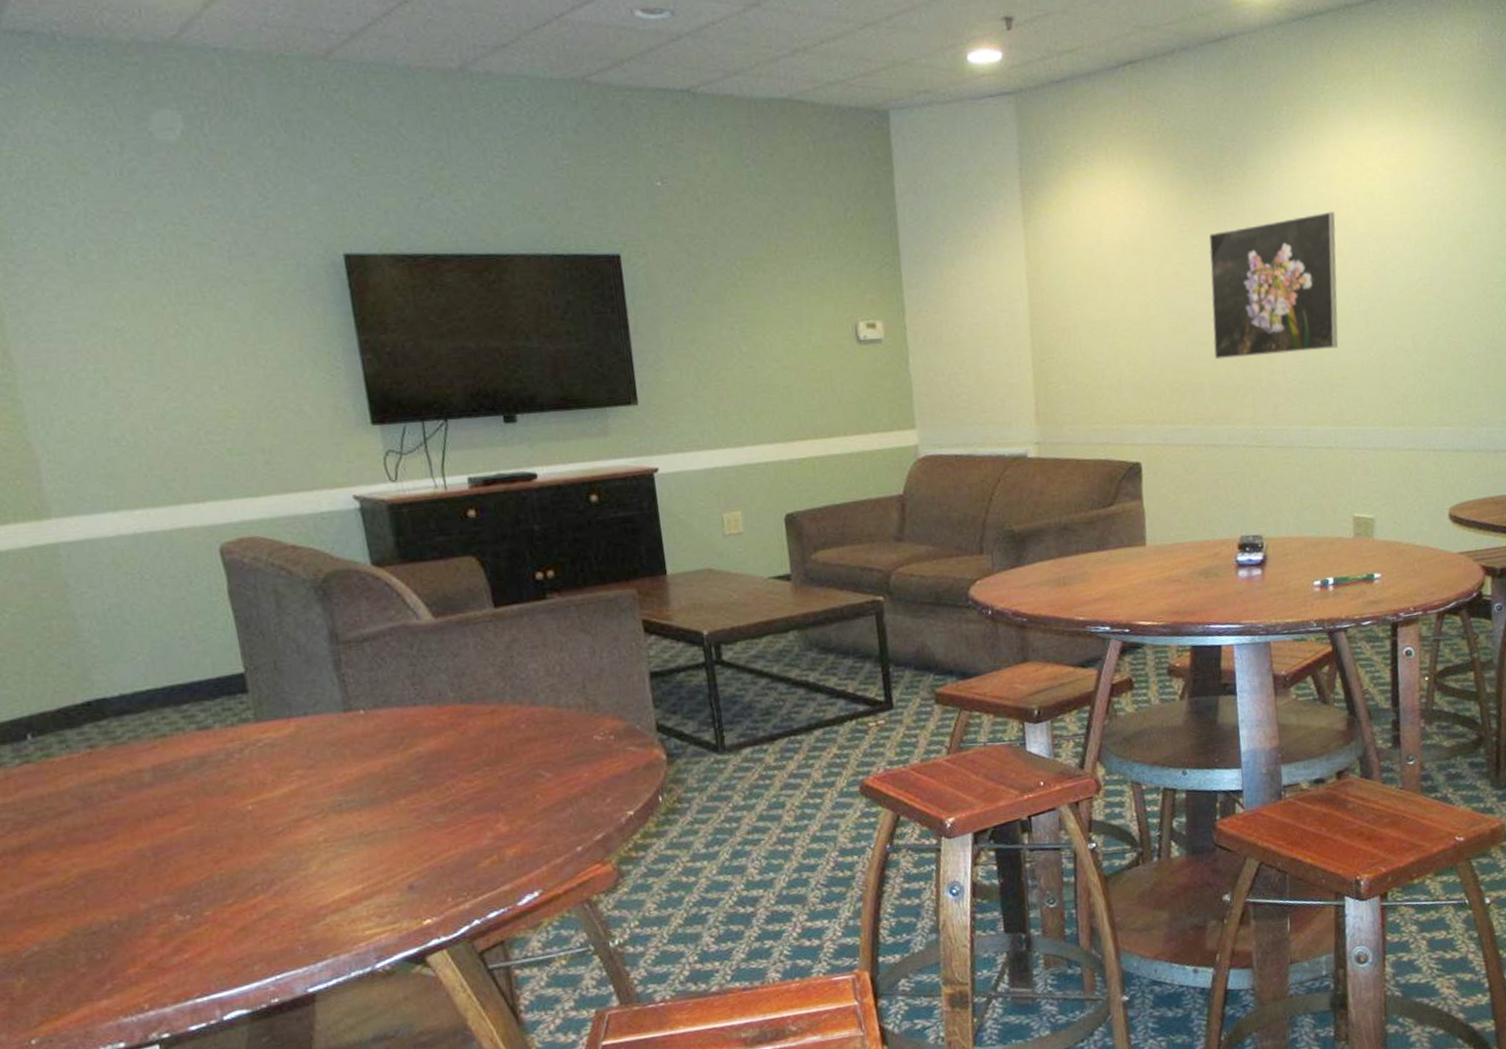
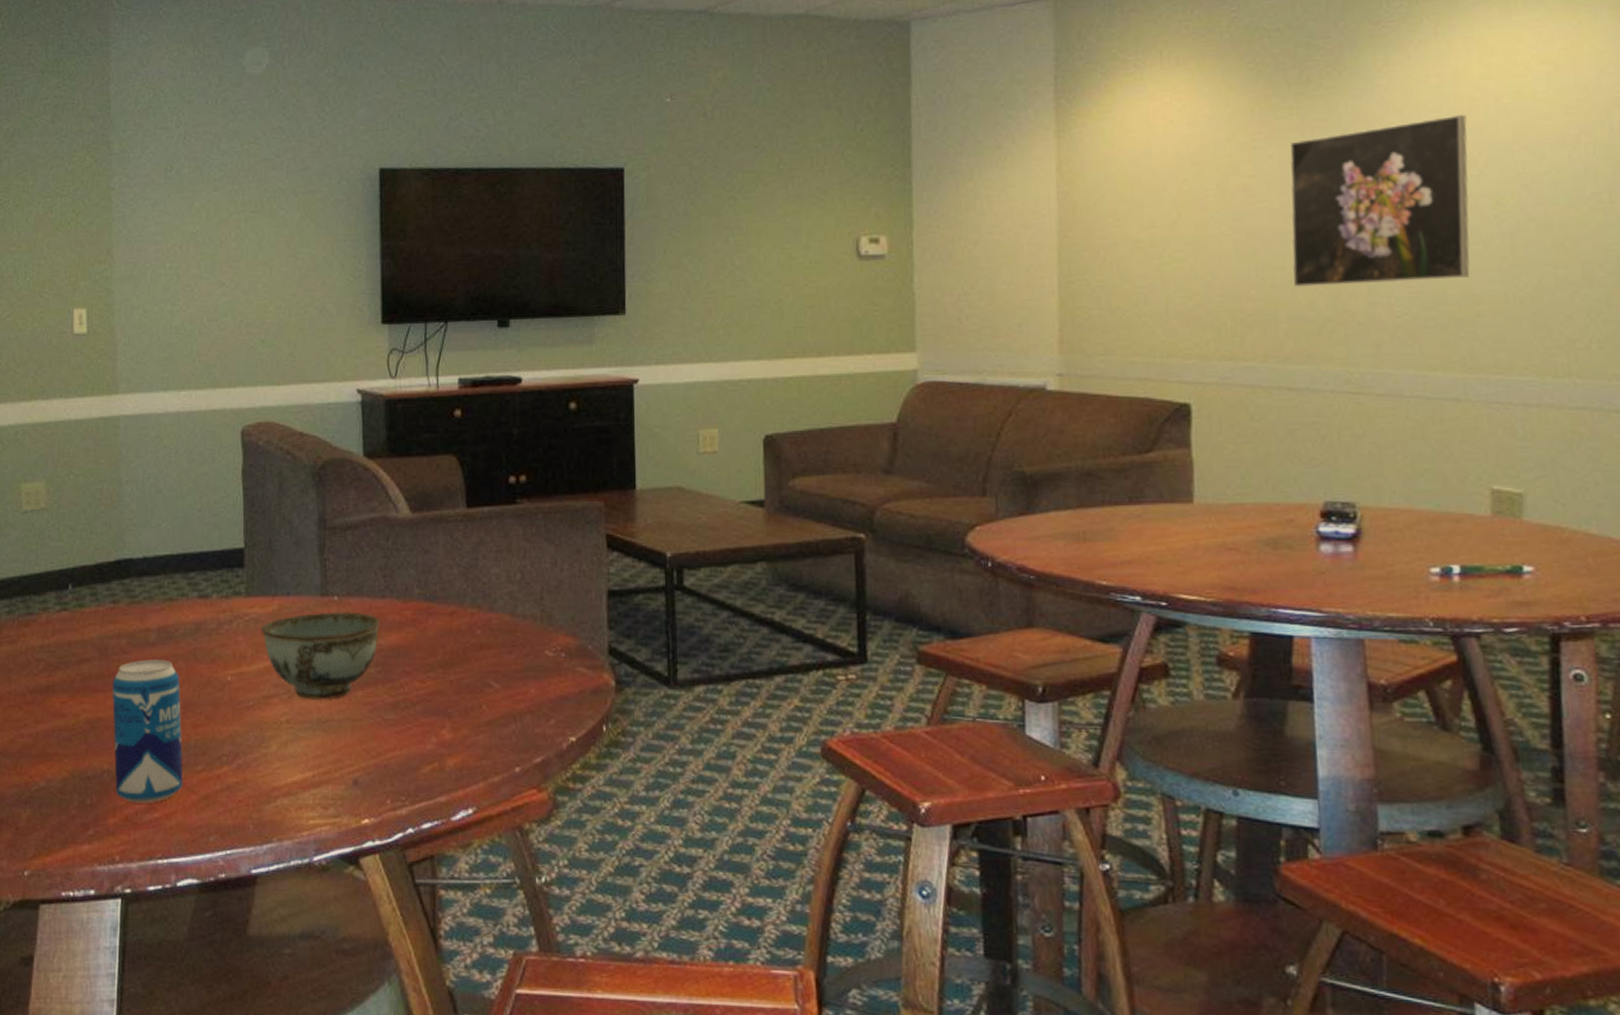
beverage can: none [104,799,213,949] -> present [112,659,183,803]
bowl: none [278,723,416,816] -> present [260,612,379,700]

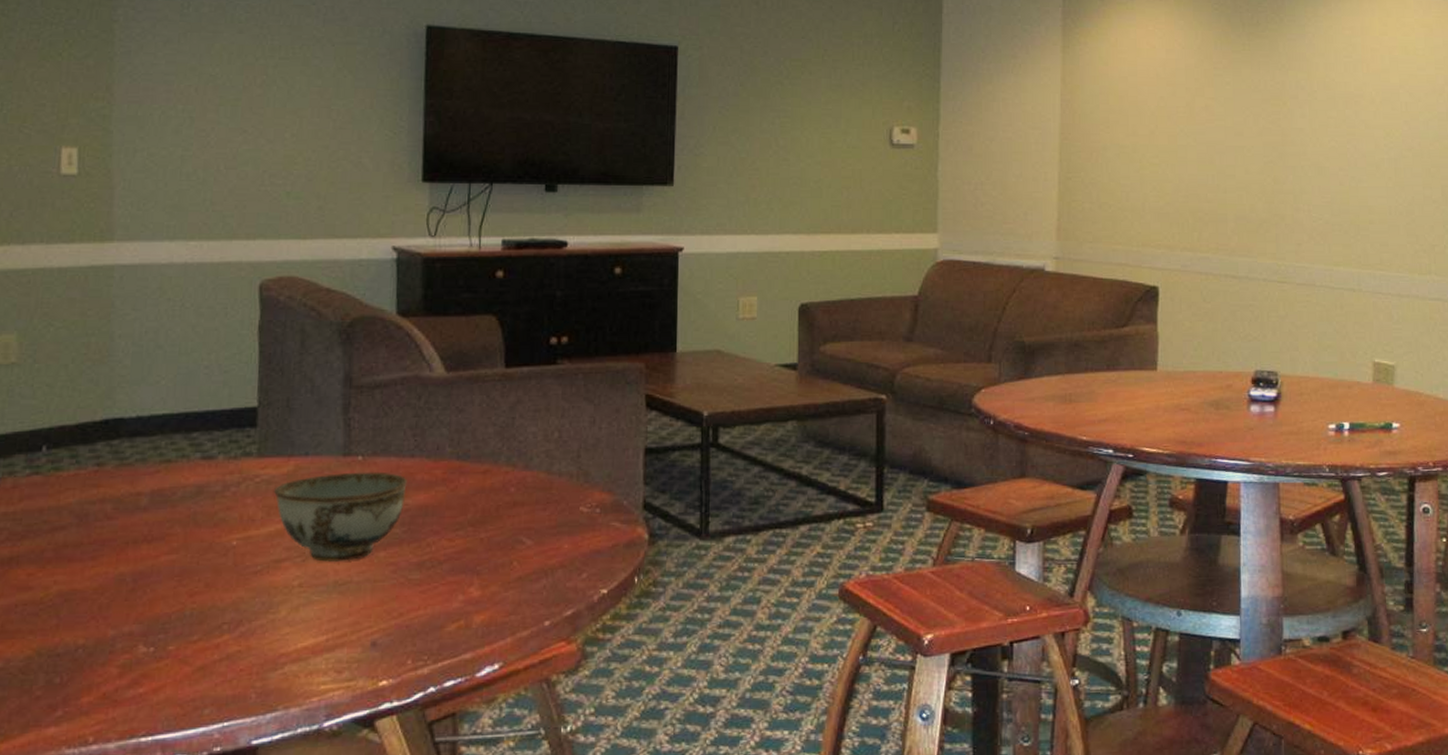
beverage can: present [112,659,183,803] -> none [91,525,176,679]
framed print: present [1289,114,1470,287] -> none [1239,61,1369,194]

